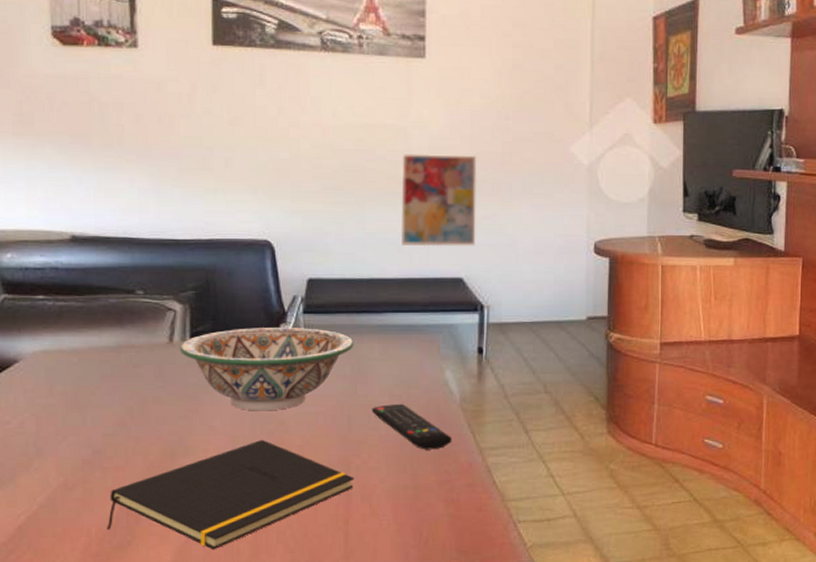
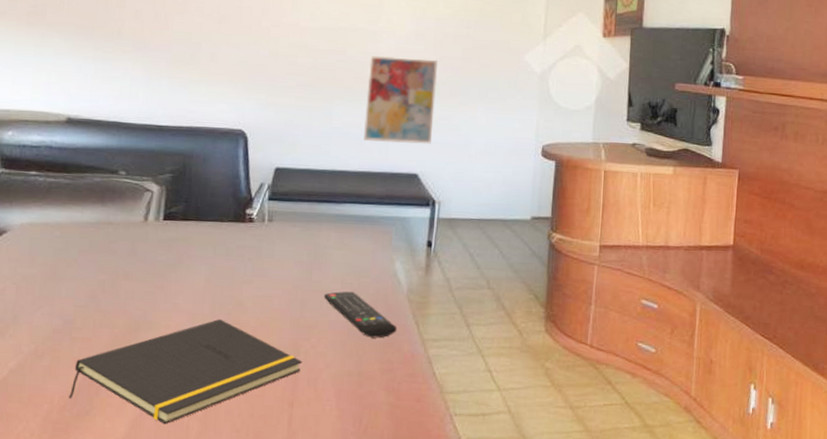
decorative bowl: present [179,328,354,411] -> none [153,211,313,292]

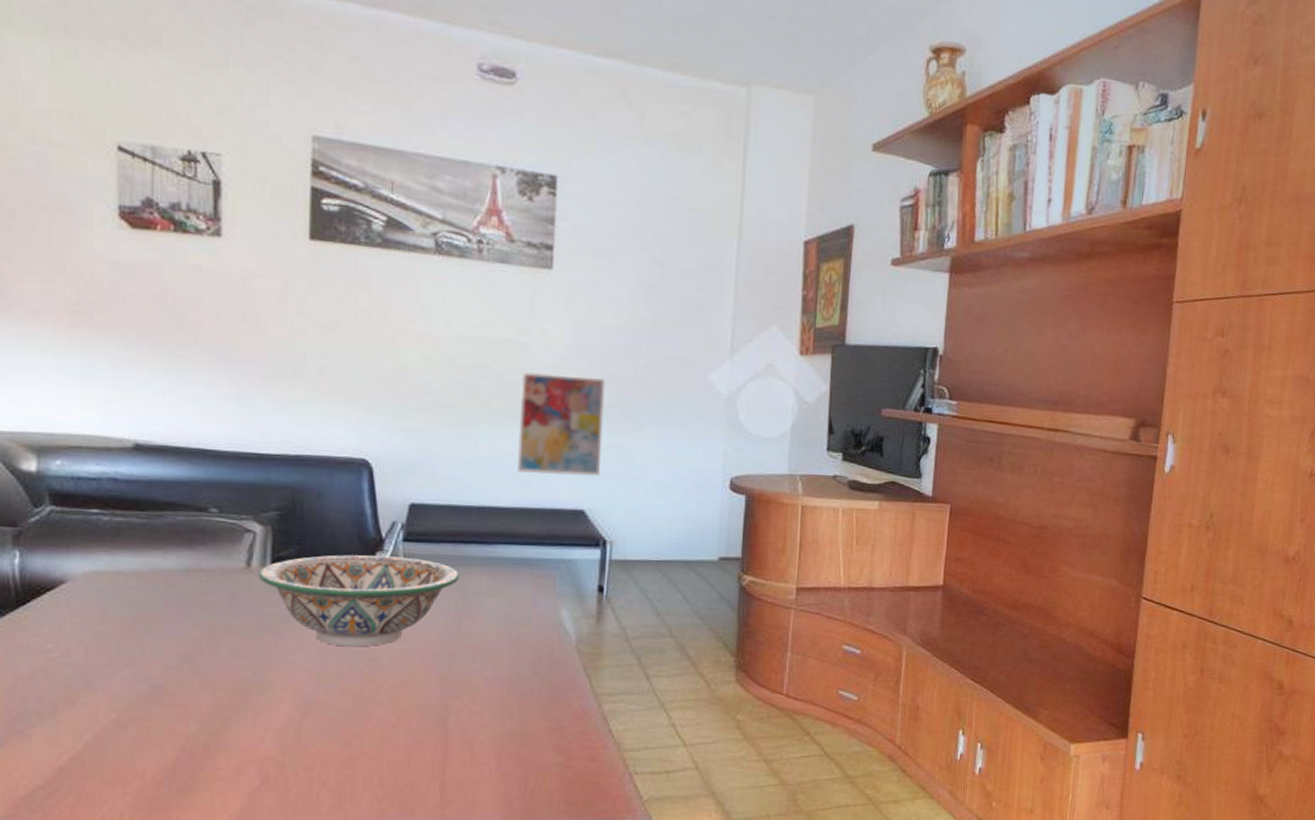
notepad: present [69,318,303,425] -> none [165,677,454,798]
decorative bowl: none [153,211,313,292] -> present [258,555,460,647]
remote control: present [324,291,397,338] -> none [477,644,566,694]

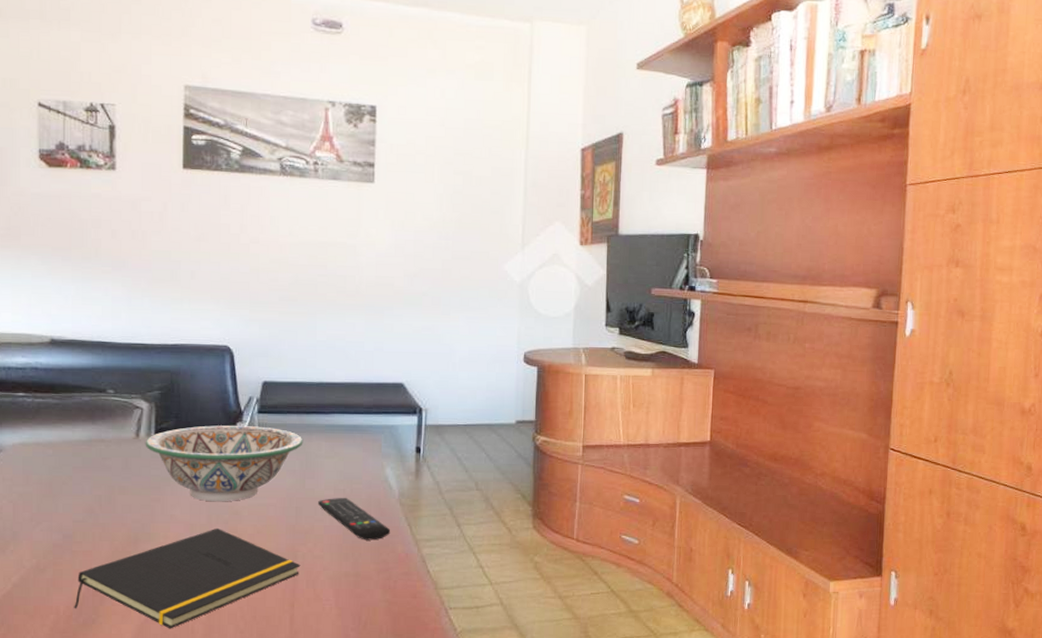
notepad: none [165,677,454,798] -> present [74,527,301,629]
remote control: none [477,644,566,694] -> present [318,498,391,541]
wall art: present [517,372,605,476] -> none [348,269,419,355]

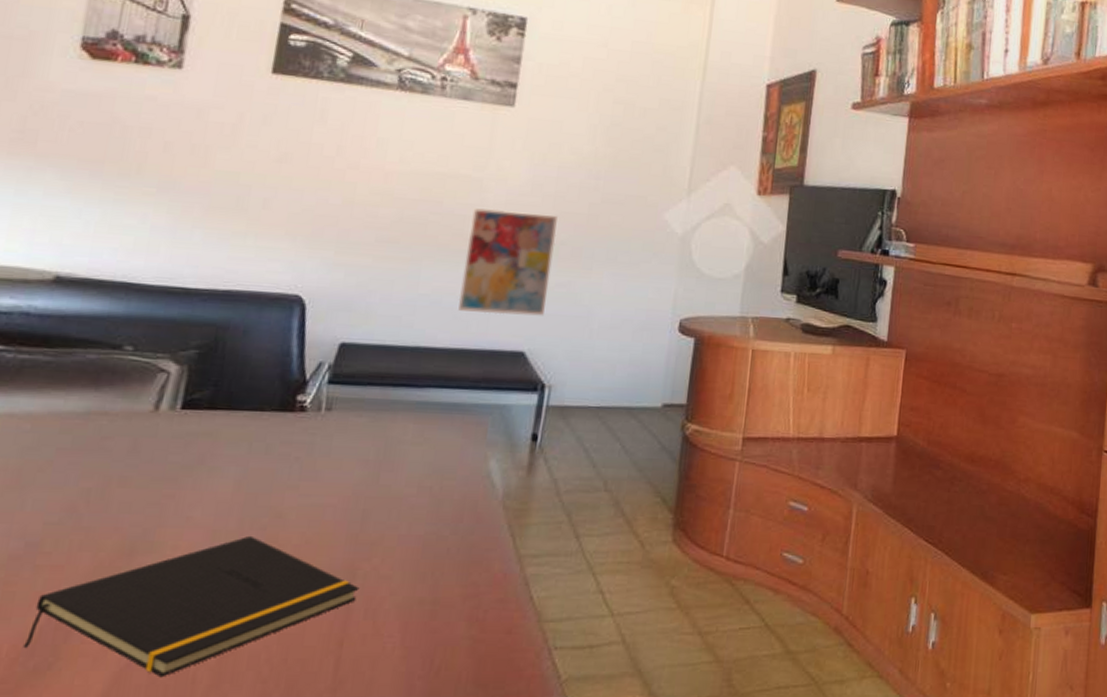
decorative bowl: present [145,425,303,502] -> none [165,397,385,501]
remote control: present [318,498,391,541] -> none [394,498,488,556]
wall art: none [348,269,419,355] -> present [458,208,557,316]

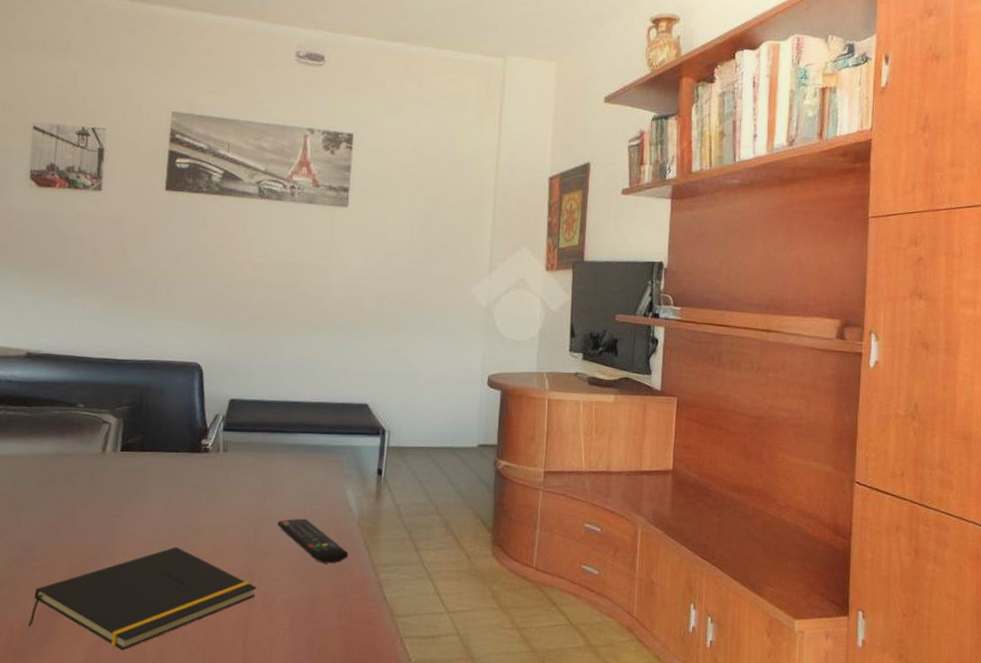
remote control: none [394,498,488,556] -> present [278,519,349,564]
wall art: present [458,208,557,316] -> none [315,290,387,375]

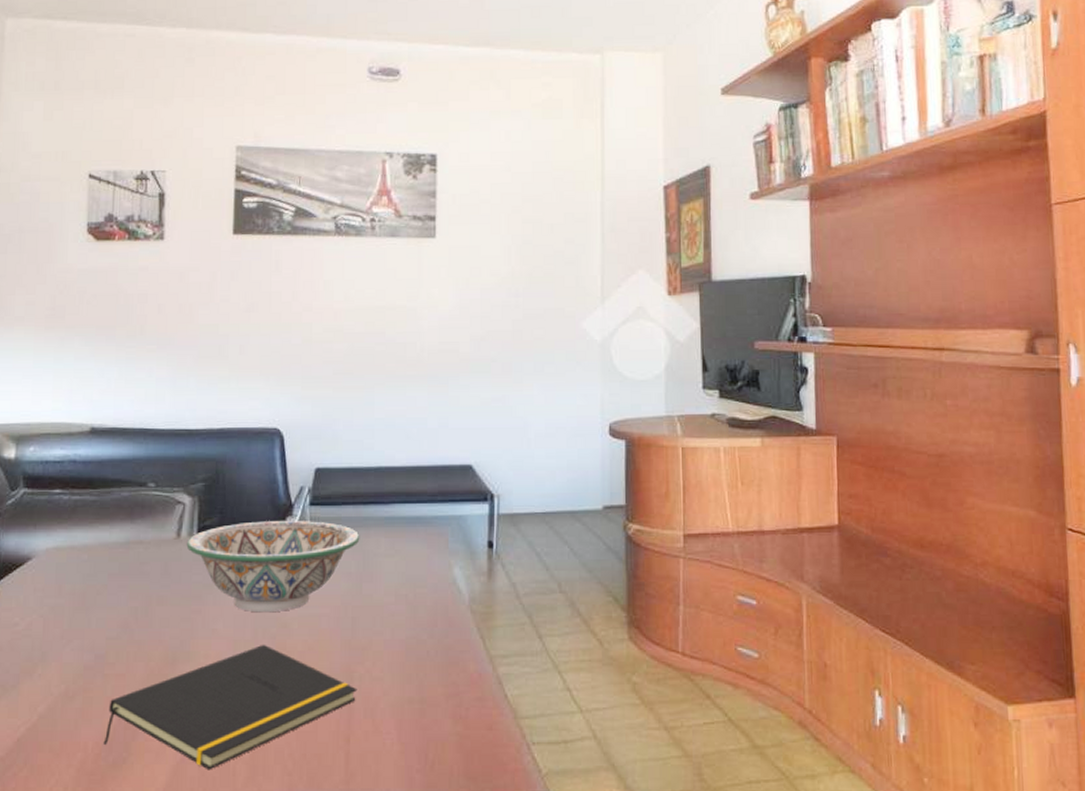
decorative bowl: none [110,442,266,520] -> present [186,521,360,613]
remote control: present [278,519,349,564] -> none [377,605,461,658]

